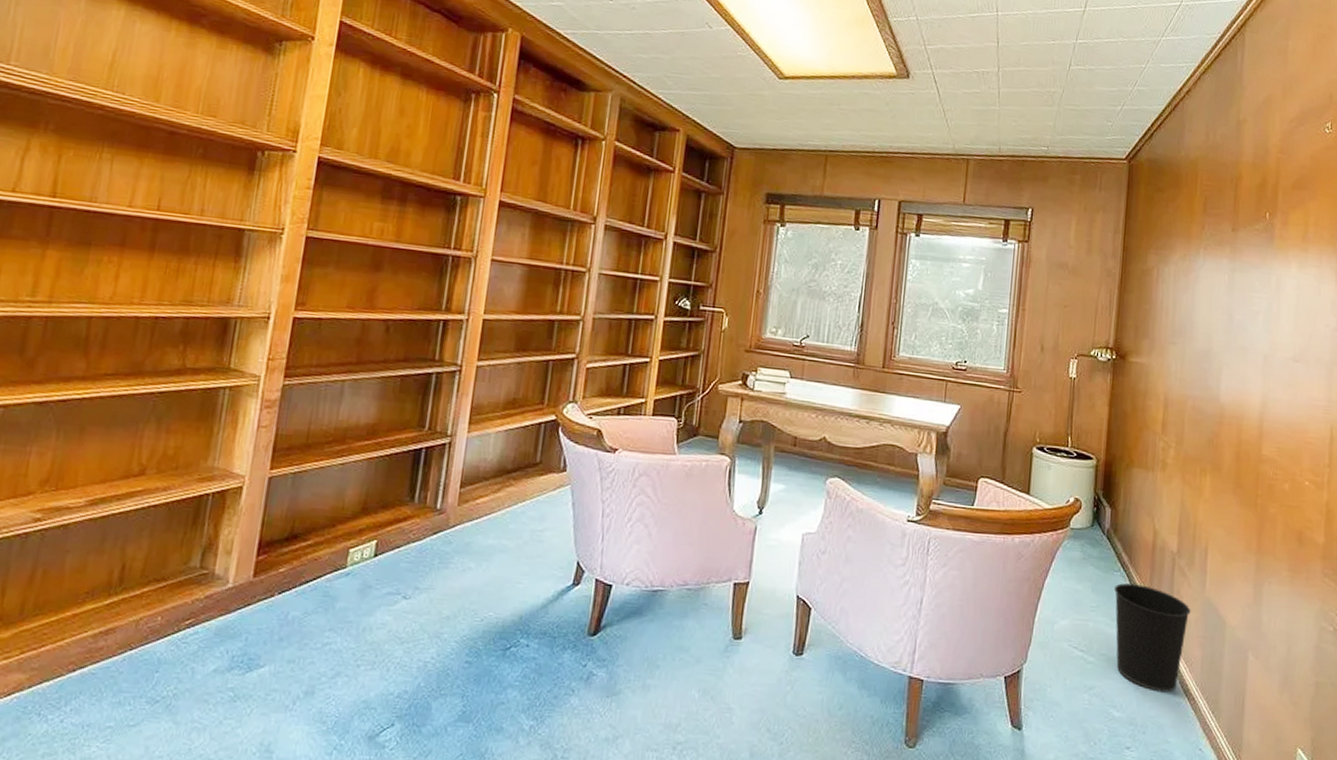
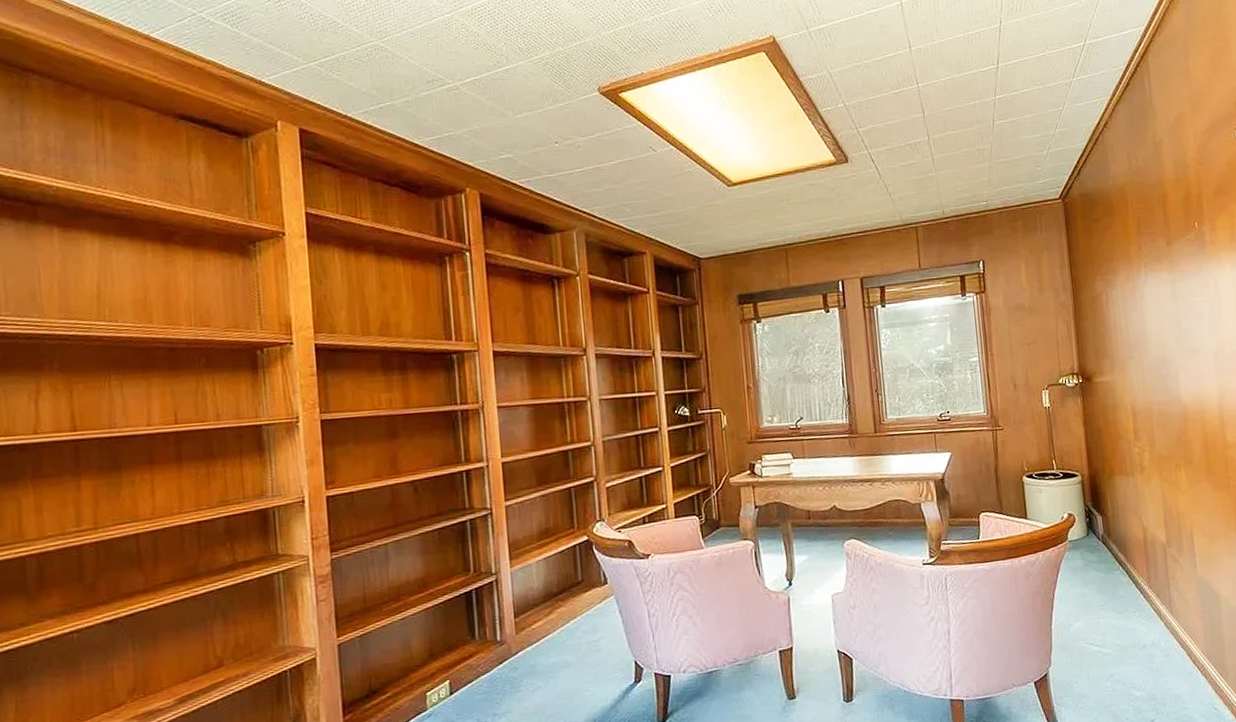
wastebasket: present [1114,583,1191,693] -> none [1117,577,1188,668]

